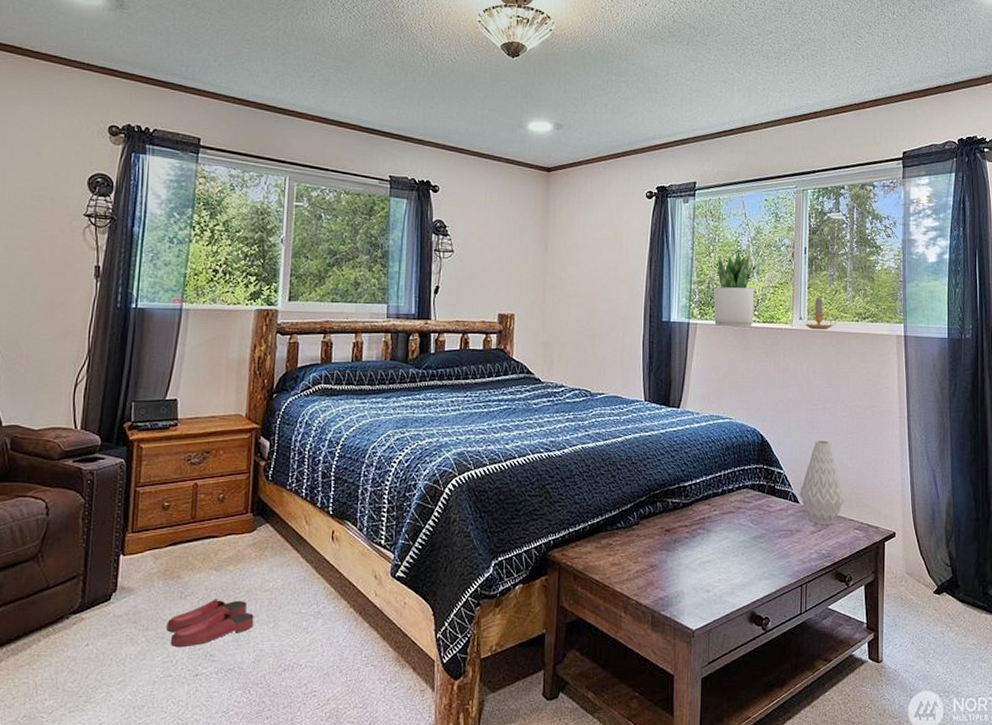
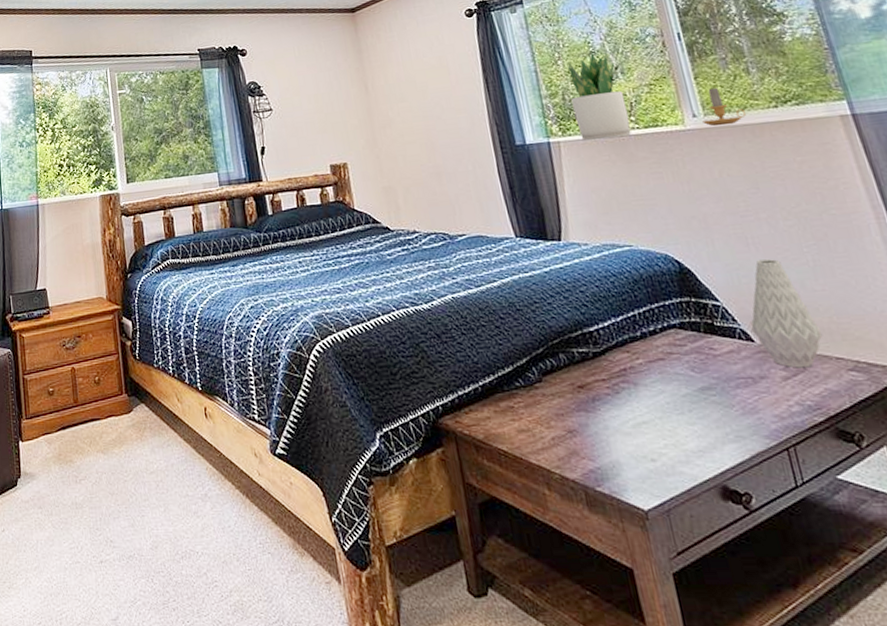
slippers: present [167,599,254,646] -> none [67,482,146,532]

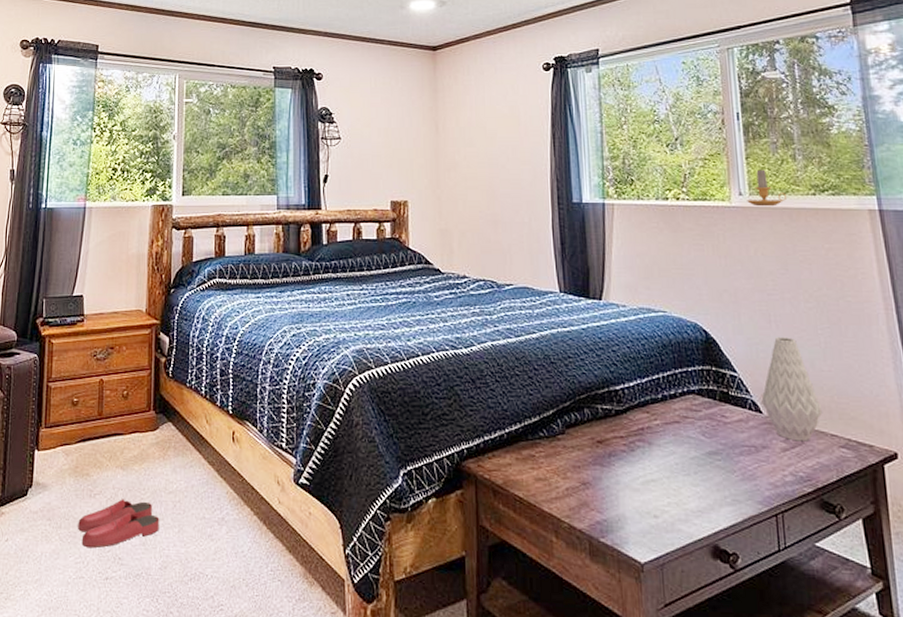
slippers: none [67,482,146,532] -> present [78,499,160,548]
planter: present [567,52,631,140] -> none [630,120,682,205]

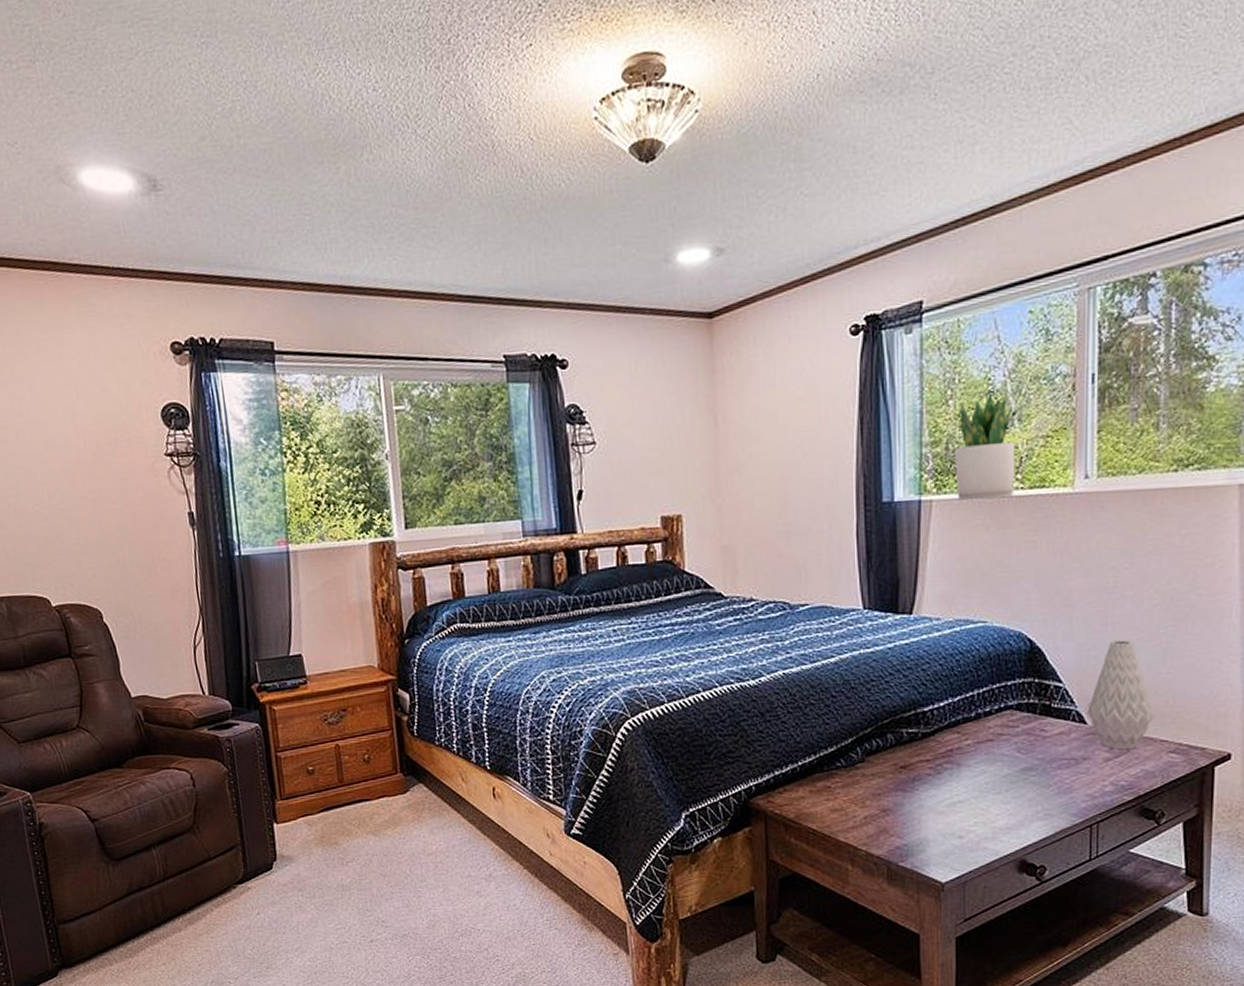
slippers: present [78,499,160,548] -> none [333,864,422,913]
planter: none [630,120,682,205] -> present [955,391,1015,500]
candle: present [747,168,786,207] -> none [1094,443,1142,491]

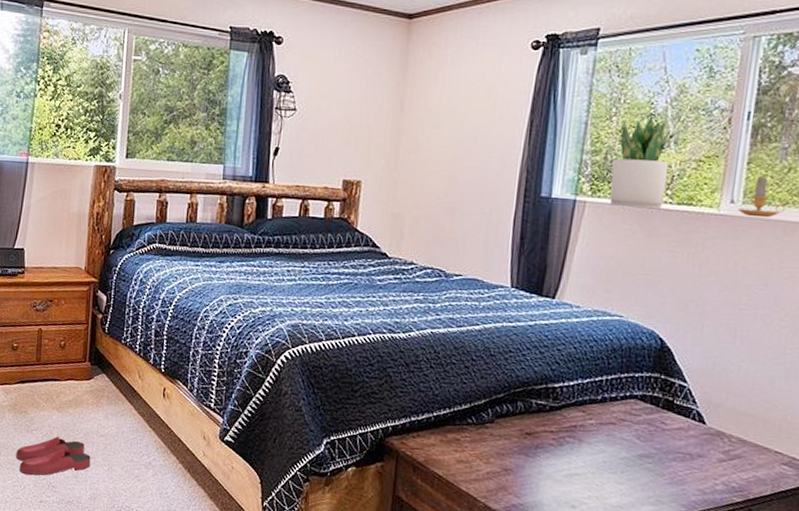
slippers: none [333,864,422,913] -> present [16,436,91,476]
vase: present [1087,640,1155,750] -> none [707,352,772,456]
candle: none [1094,443,1142,491] -> present [738,175,785,218]

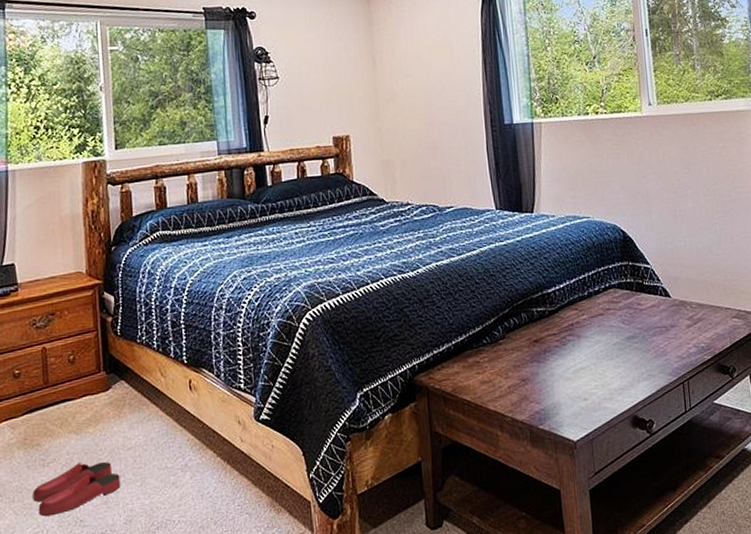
planter: present [609,114,670,209] -> none [554,41,600,122]
candle: present [738,175,785,218] -> none [655,79,688,115]

